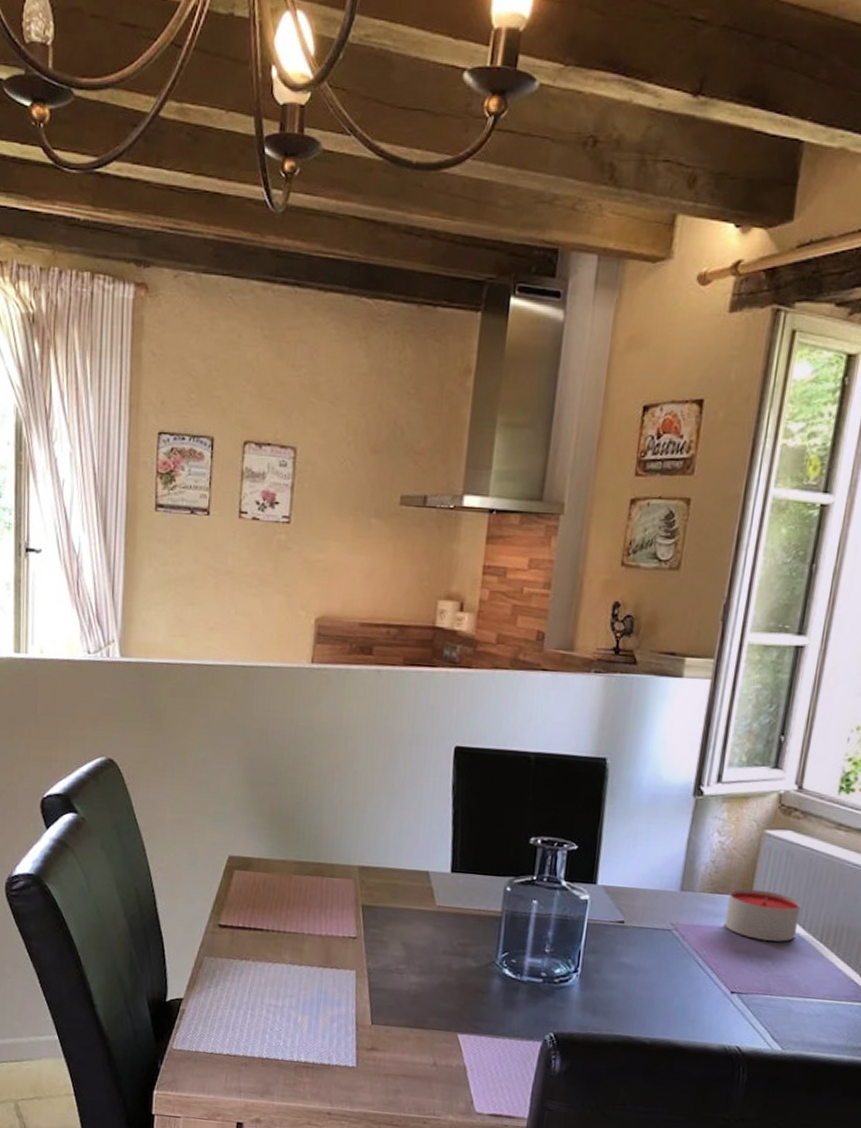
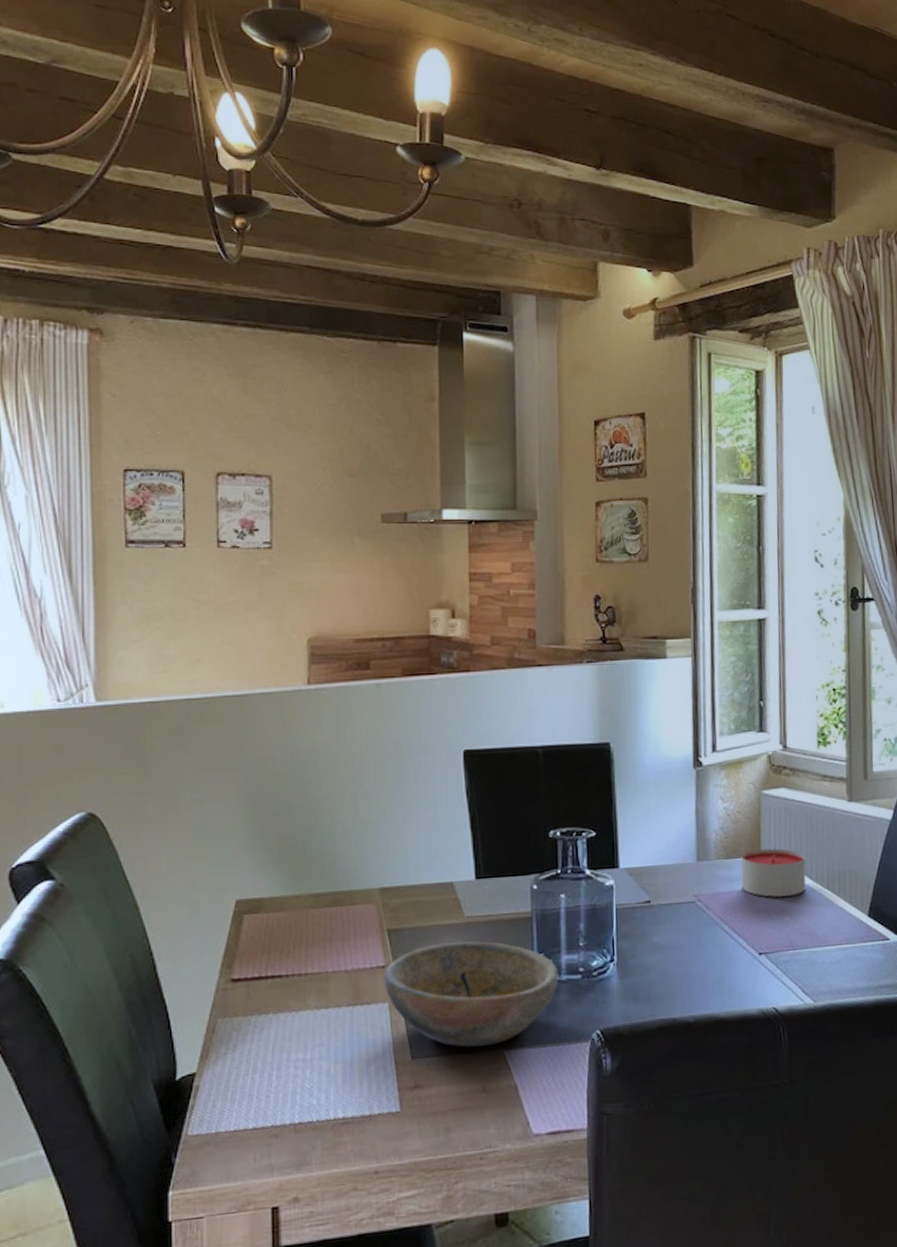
bowl: none [353,926,521,1027] -> present [383,941,559,1047]

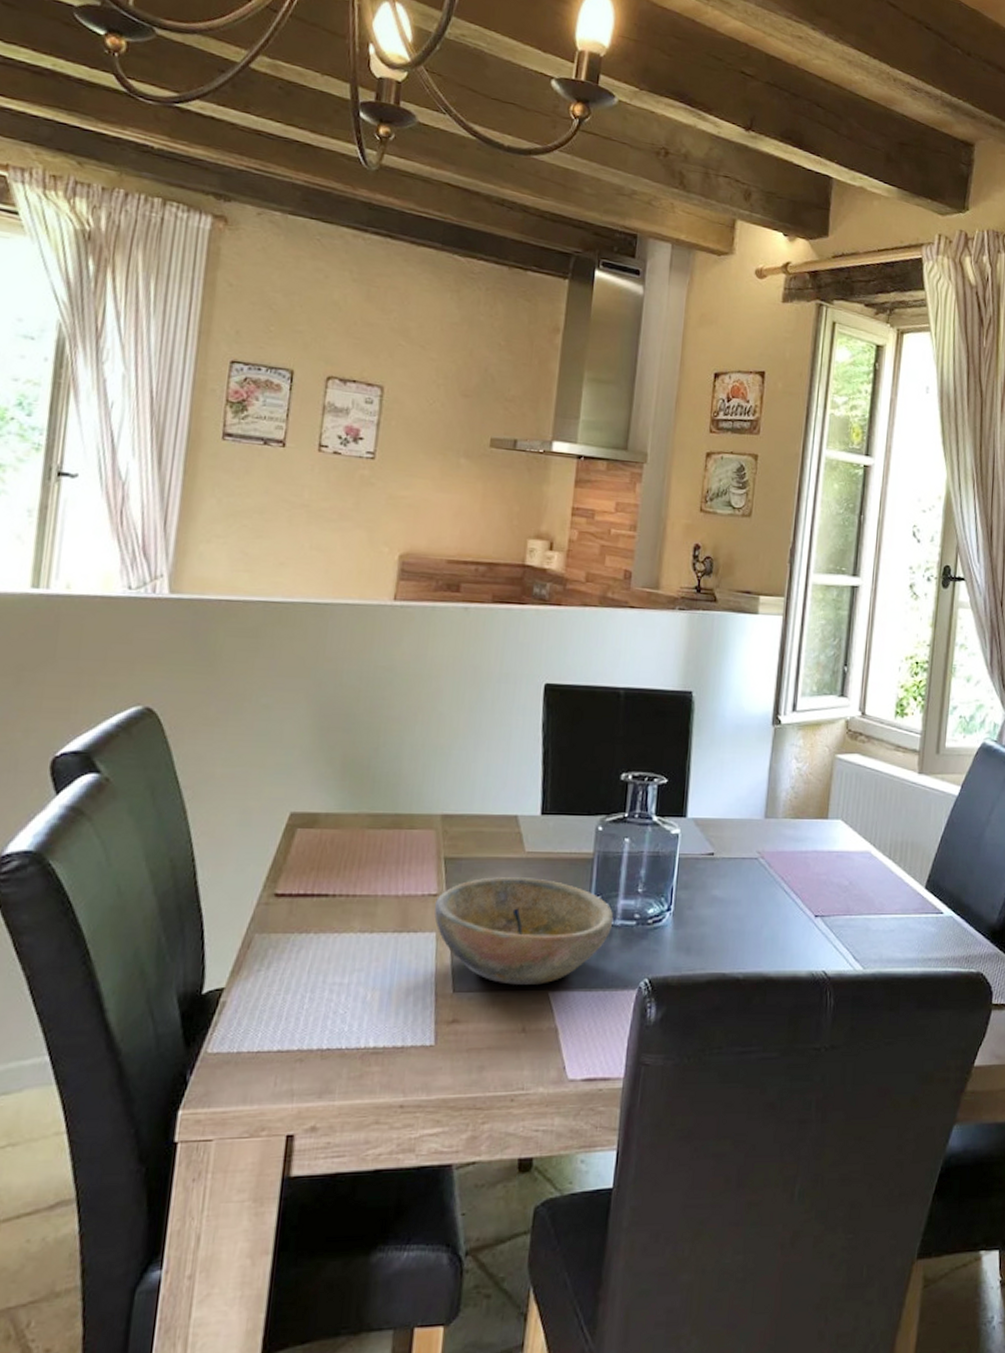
candle: present [741,848,806,897] -> none [805,812,871,861]

